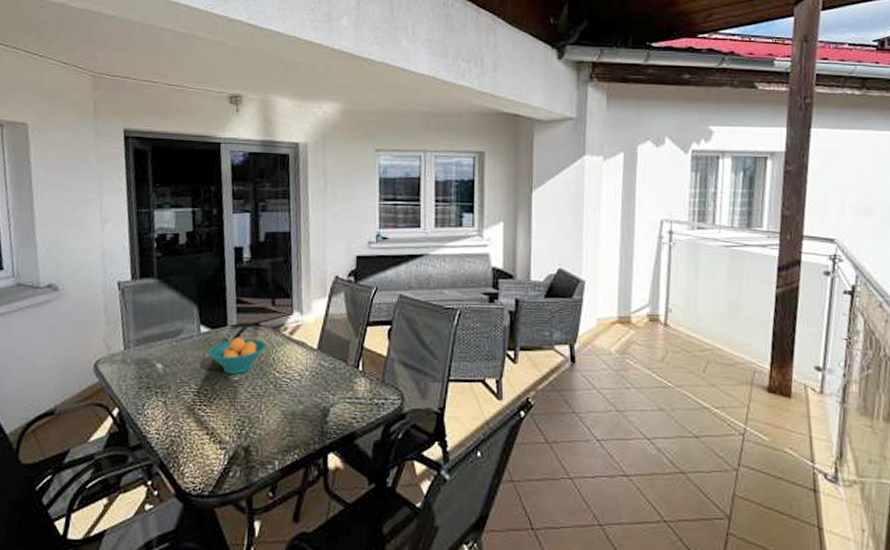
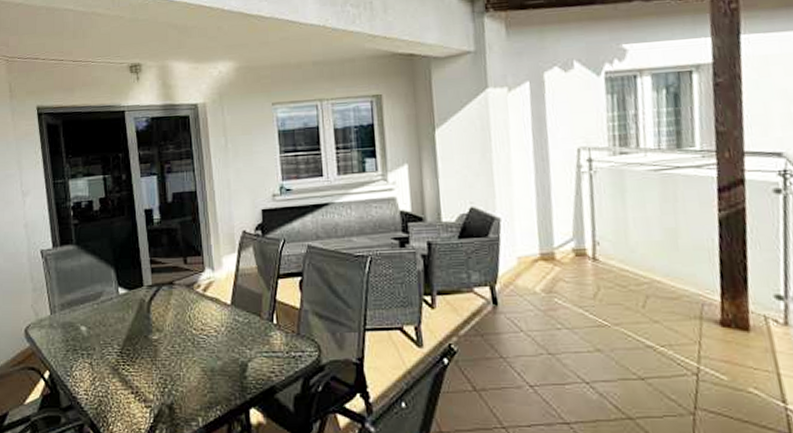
fruit bowl: present [208,338,267,374] -> none [127,297,182,333]

